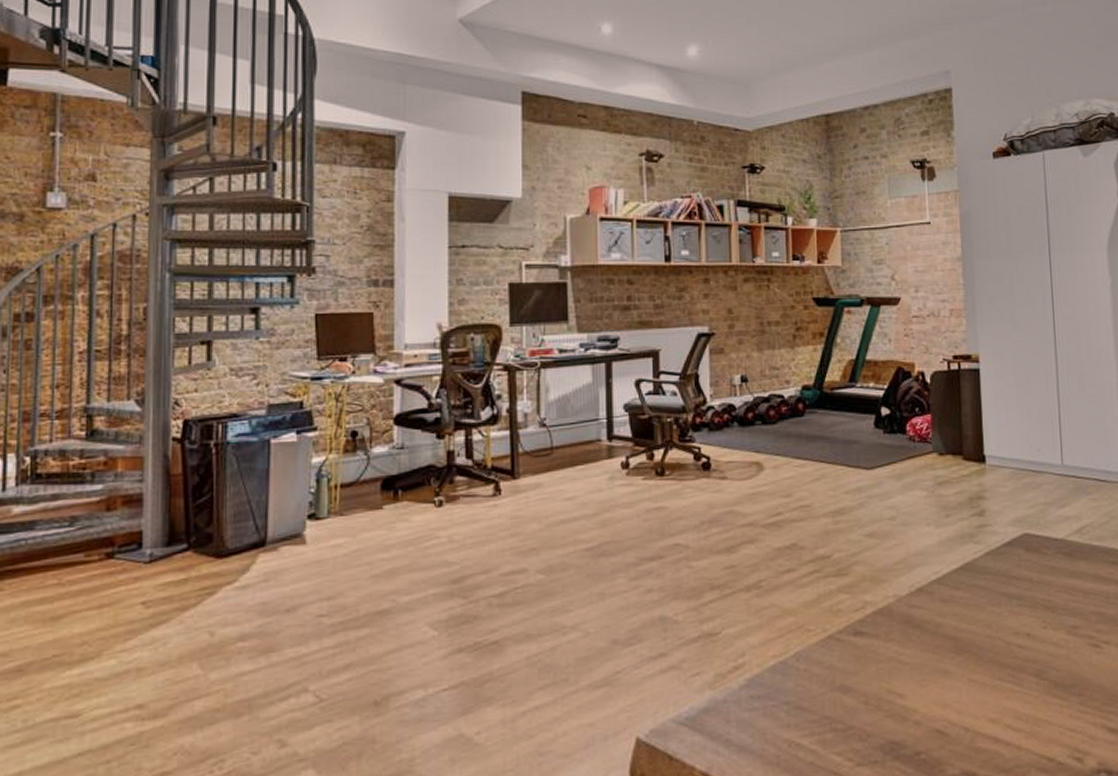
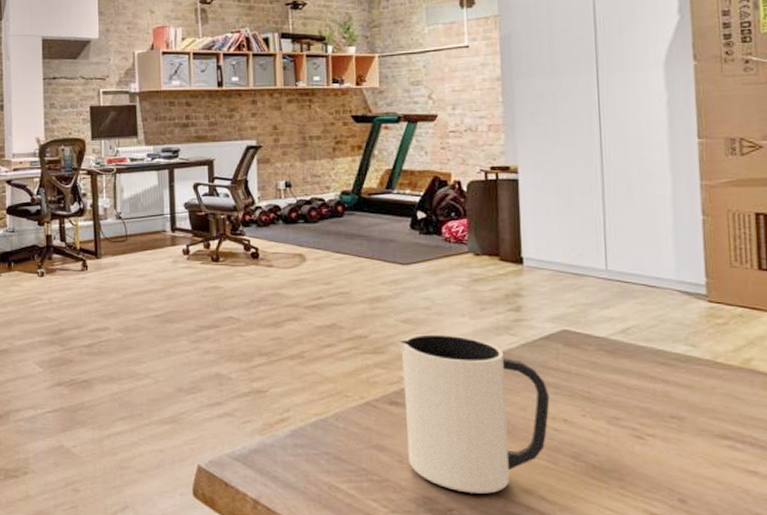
mug: none [862,547,1014,731] -> present [397,334,550,494]

